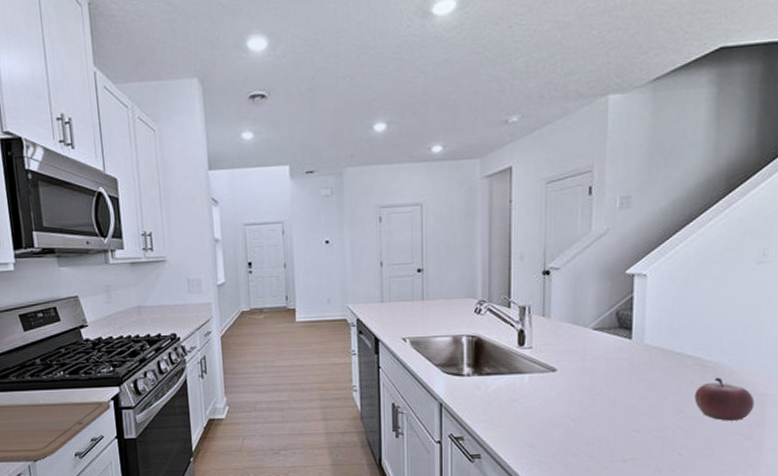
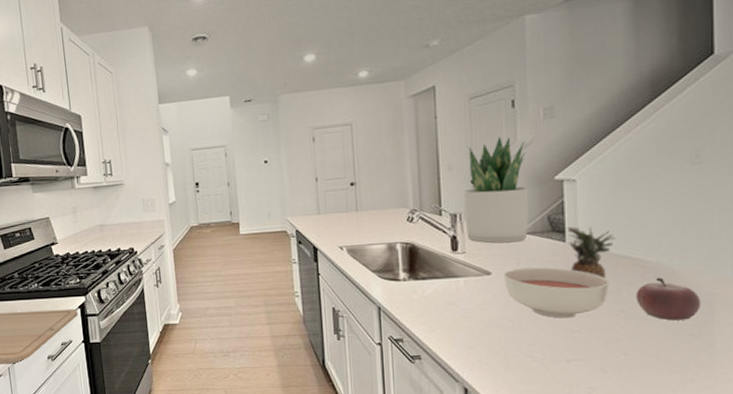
planter: none [533,226,599,339] -> present [464,137,529,244]
bowl: none [568,364,671,417] -> present [503,267,610,318]
fruit: none [633,324,680,378] -> present [566,227,616,279]

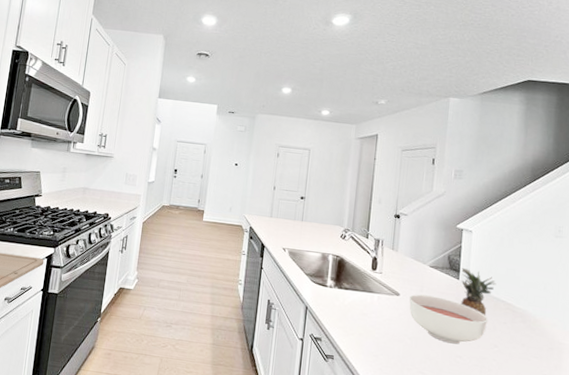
planter: present [464,137,529,244] -> none [385,185,438,273]
fruit: present [636,277,701,321] -> none [506,322,554,362]

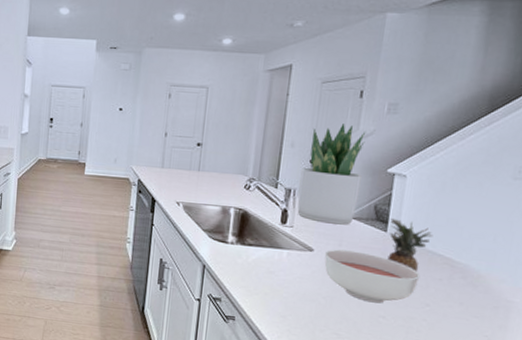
planter: none [385,185,438,273] -> present [297,124,365,225]

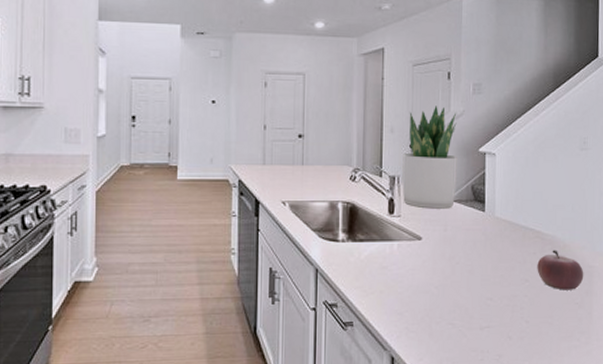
bowl: present [324,249,421,304] -> none [432,235,518,286]
fruit: present [387,219,433,272] -> none [485,198,524,249]
fruit: none [441,278,500,322] -> present [537,250,584,290]

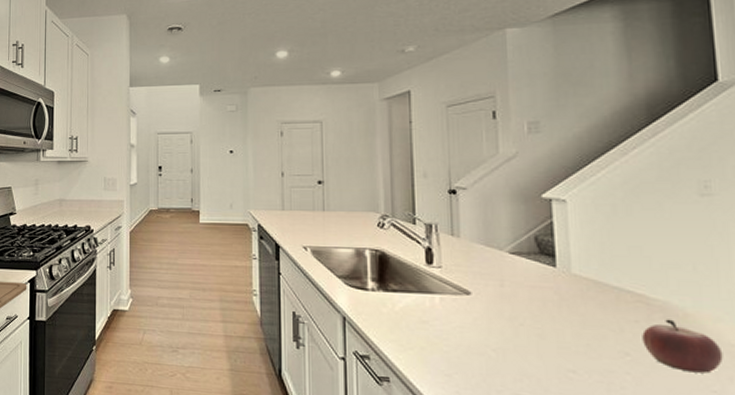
planter: present [402,106,457,209] -> none [440,148,514,262]

